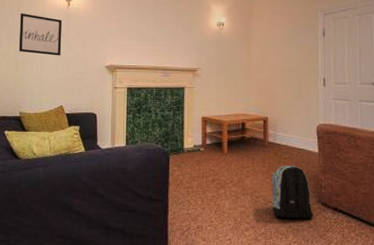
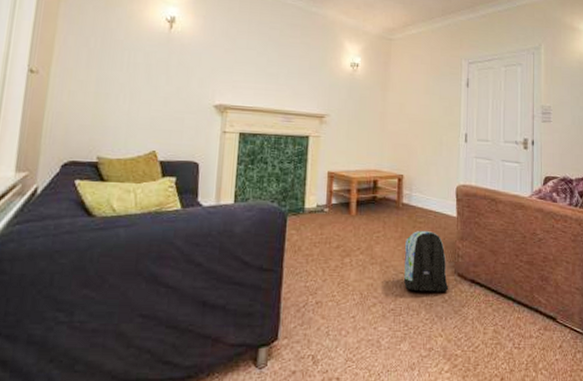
wall art: present [19,13,63,56] -> none [101,32,162,89]

